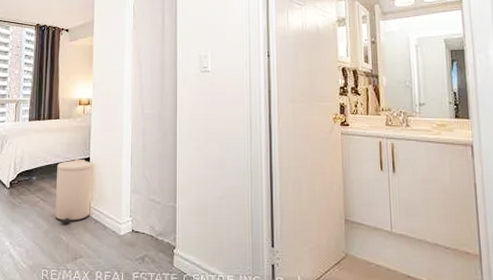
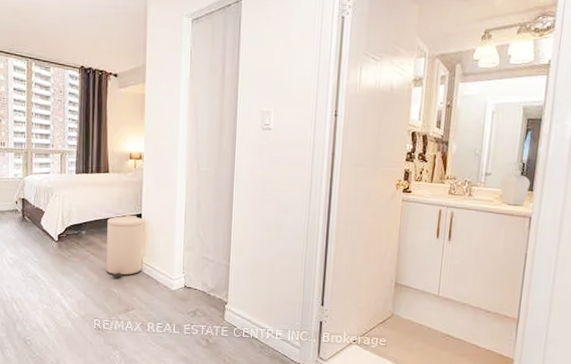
soap bottle: none [435,92,466,134] -> present [500,162,531,206]

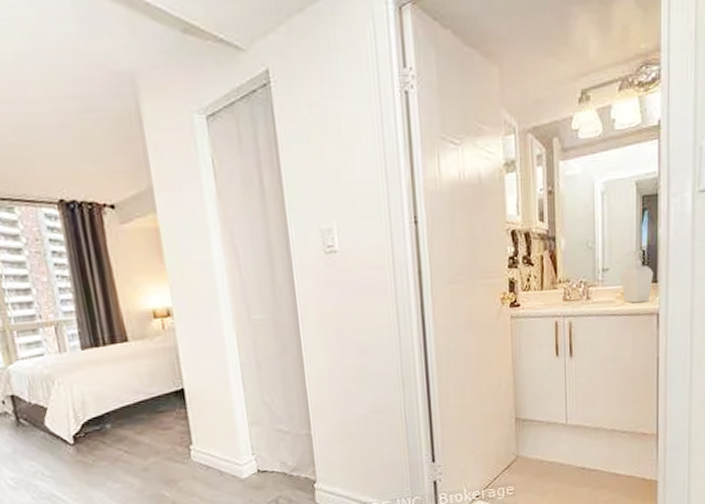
pedal bin: present [107,215,143,278] -> none [138,392,198,477]

